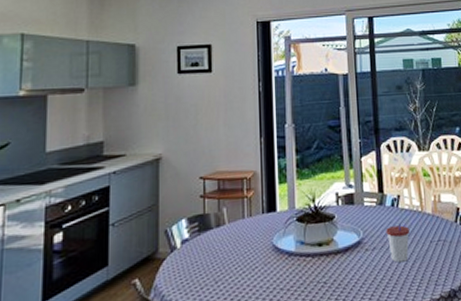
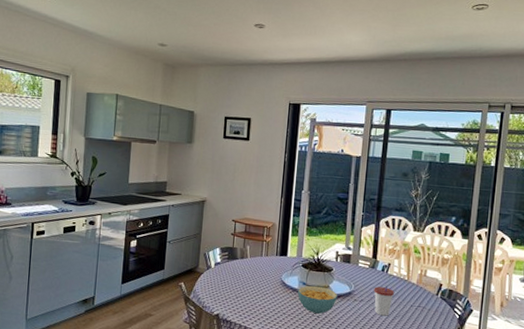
cereal bowl: none [296,241,345,279] -> present [297,285,337,314]

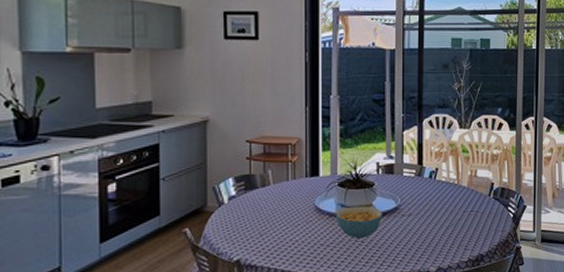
cup: present [374,285,394,316] -> none [422,193,444,228]

